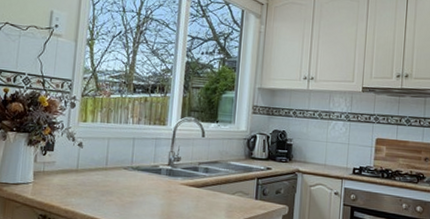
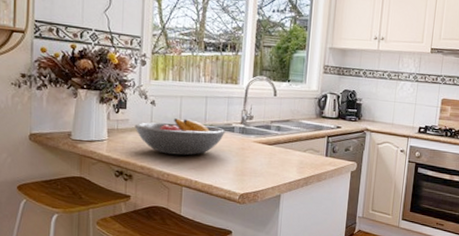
fruit bowl: none [61,160,152,199] -> present [134,118,226,156]

